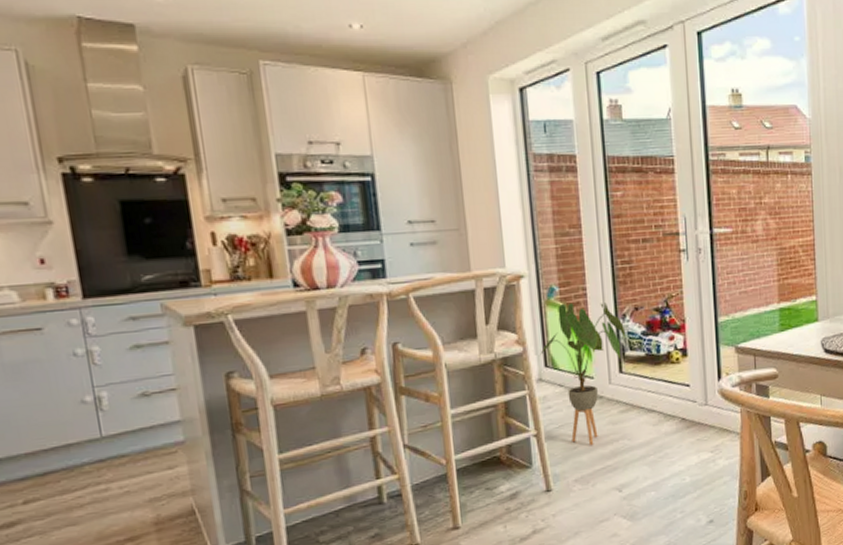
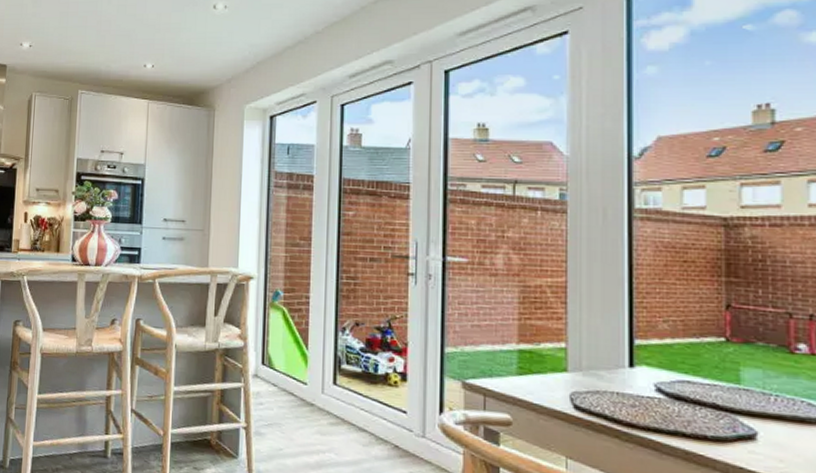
house plant: present [540,302,626,445] -> none [259,307,344,450]

